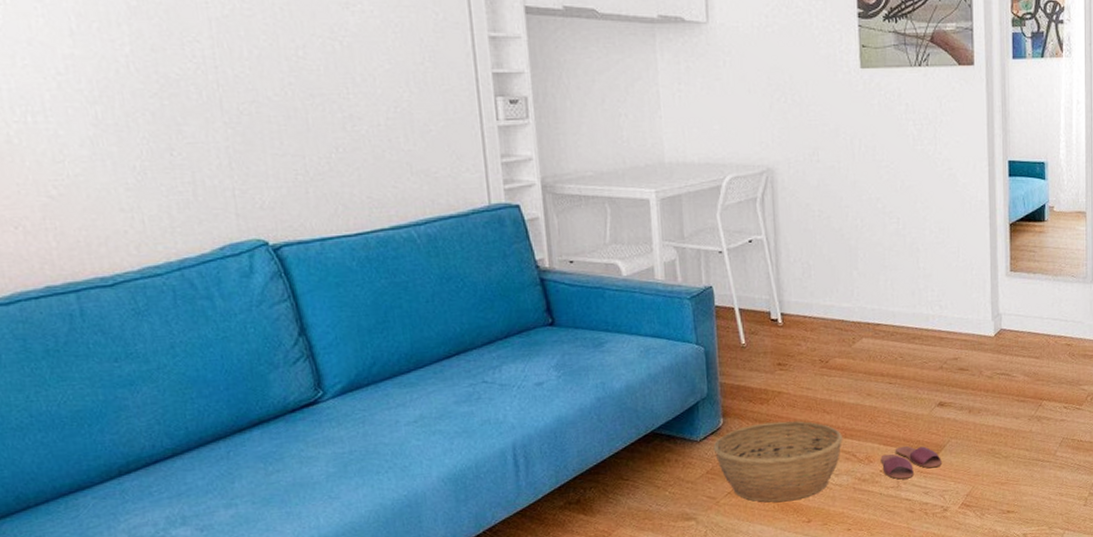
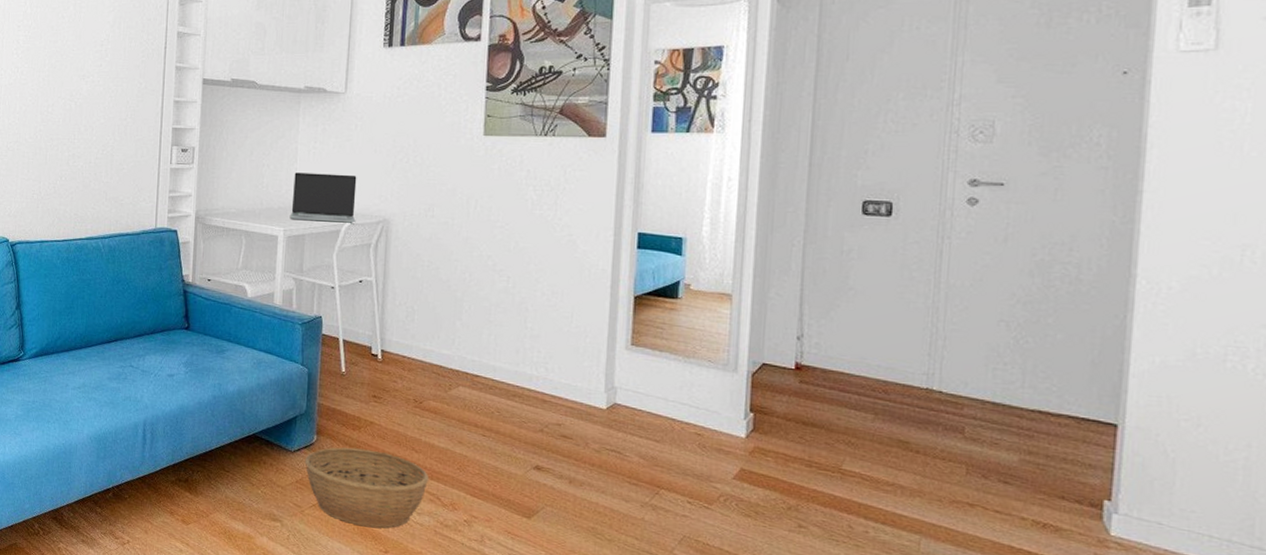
laptop: none [659,120,737,178] -> present [289,172,357,223]
slippers: present [880,445,942,480] -> none [466,501,533,536]

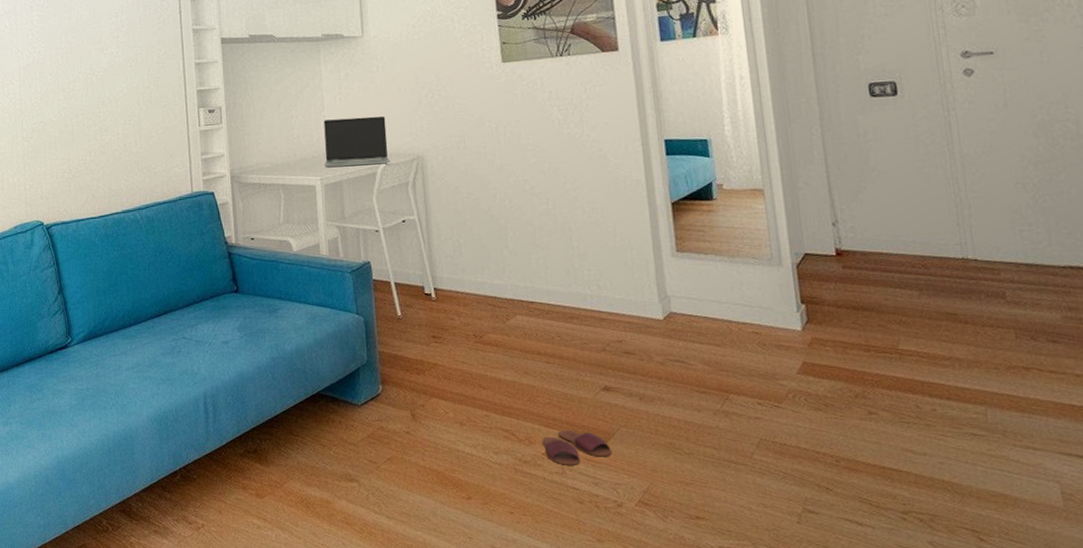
basket: present [304,447,430,528] -> none [373,393,502,475]
slippers: none [466,501,533,536] -> present [542,429,612,465]

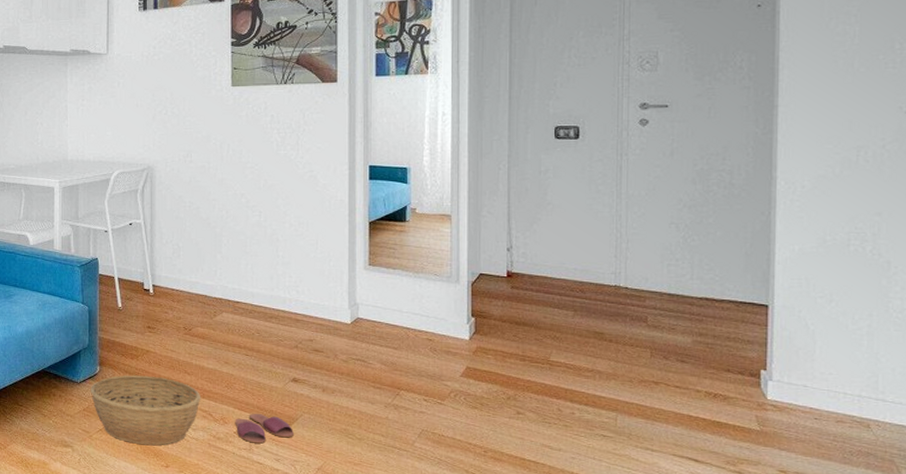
laptop: present [323,116,391,167] -> none [64,128,123,172]
basket: none [373,393,502,475] -> present [90,375,202,446]

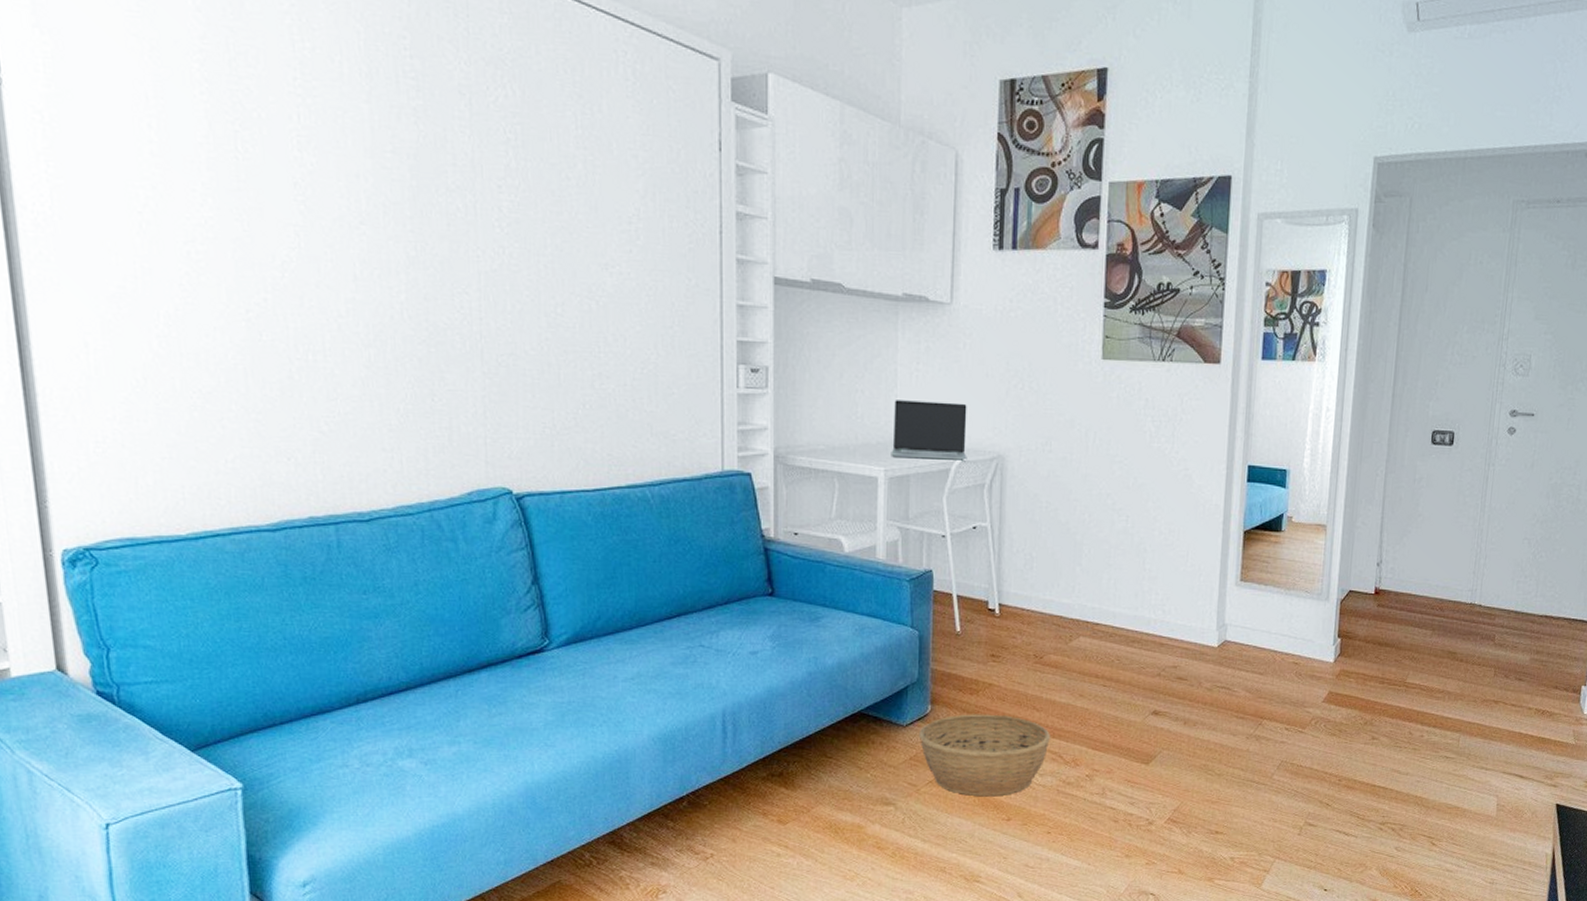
laptop: none [64,128,123,172] -> present [891,400,967,461]
slippers: present [235,413,294,444] -> none [1087,752,1151,786]

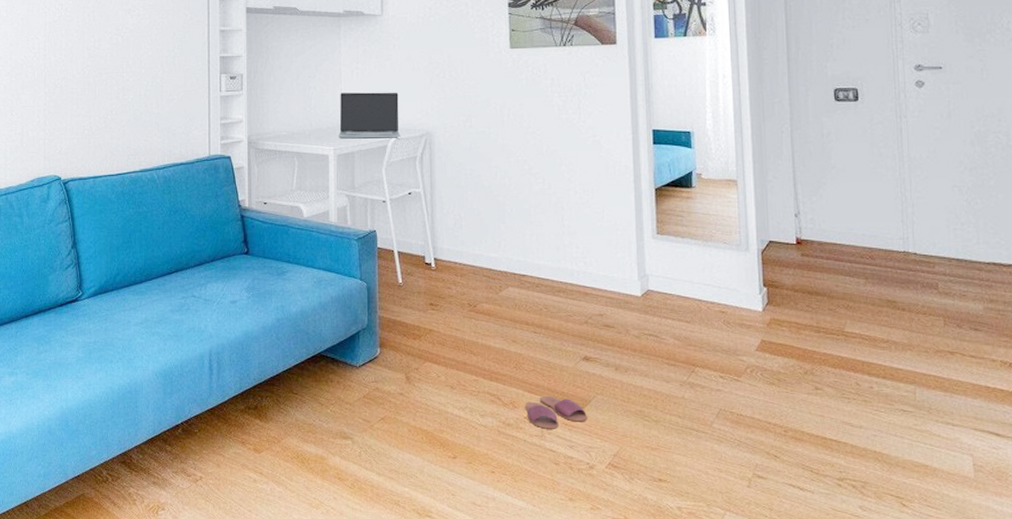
basket: present [918,714,1051,797] -> none [370,357,489,435]
slippers: none [1087,752,1151,786] -> present [525,395,587,429]

